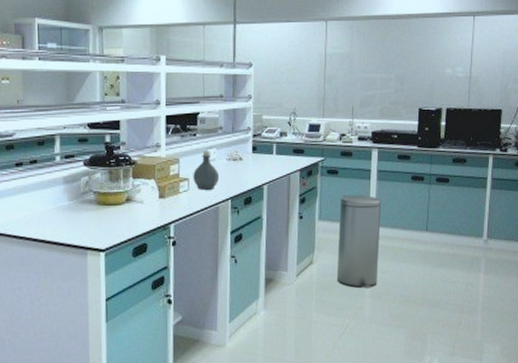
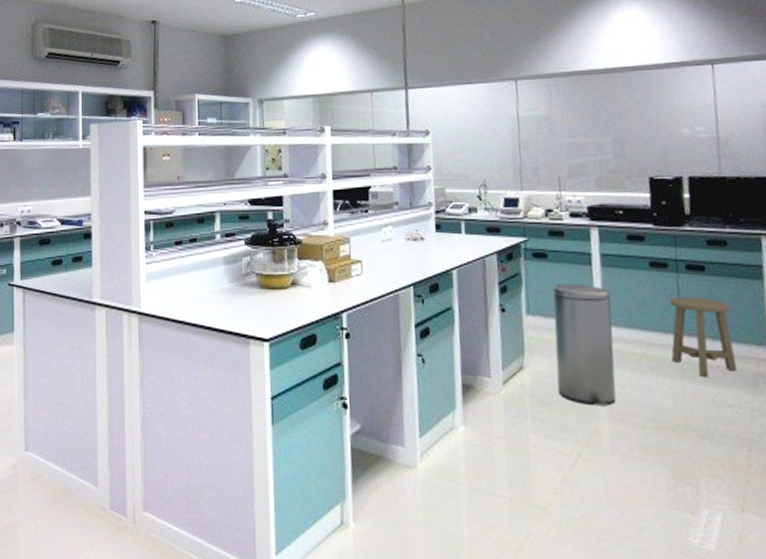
flask: present [193,151,220,190] -> none [366,229,398,274]
stool: none [419,202,462,263] -> present [670,296,738,378]

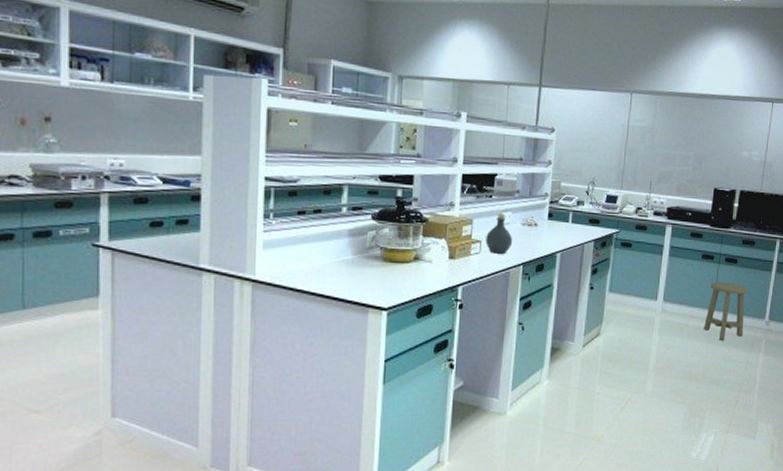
flask: none [366,229,398,274] -> present [485,214,513,254]
pedal bin: present [552,284,616,407] -> none [622,269,672,363]

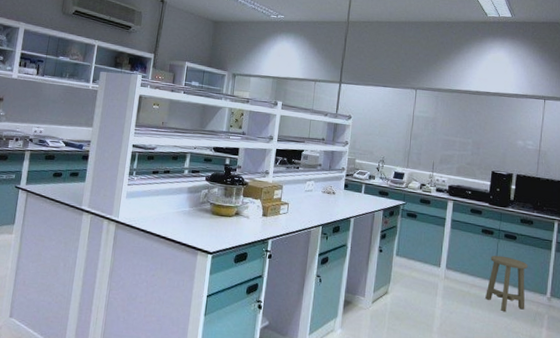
flask: present [485,214,513,254] -> none [292,182,315,216]

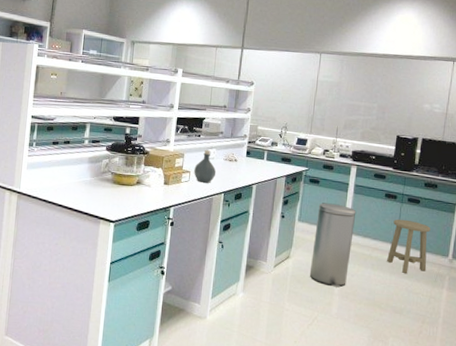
flask: none [292,182,315,216] -> present [194,150,217,183]
pedal bin: none [408,237,454,325] -> present [309,203,356,288]

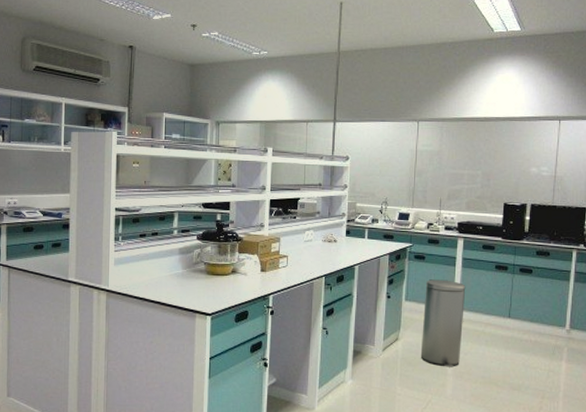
flask: present [194,150,217,183] -> none [292,232,316,267]
stool: present [387,219,431,274] -> none [501,291,545,349]

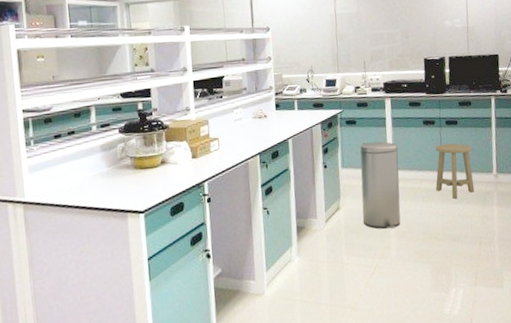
stool: none [501,291,545,349] -> present [435,143,475,199]

